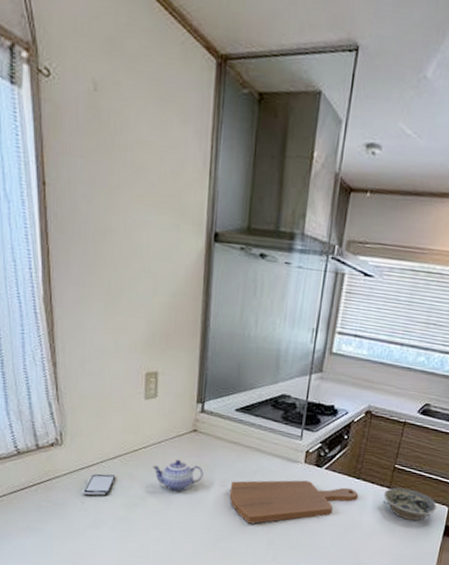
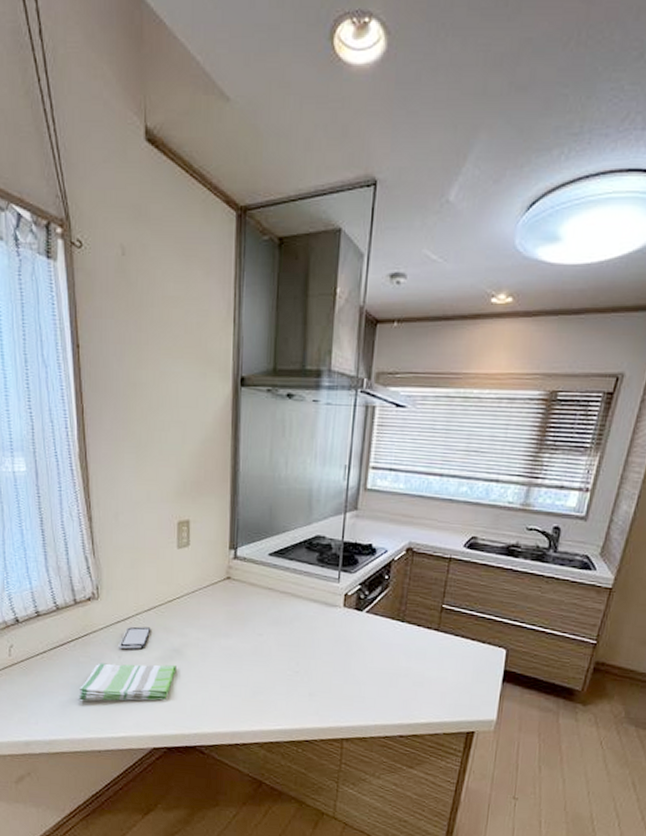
dish towel: none [40,508,141,546] -> present [78,663,177,701]
teapot: present [151,459,204,492] -> none [186,608,239,643]
cutting board: present [229,480,359,524] -> none [266,625,404,675]
bowl: present [383,487,437,521] -> none [432,630,493,666]

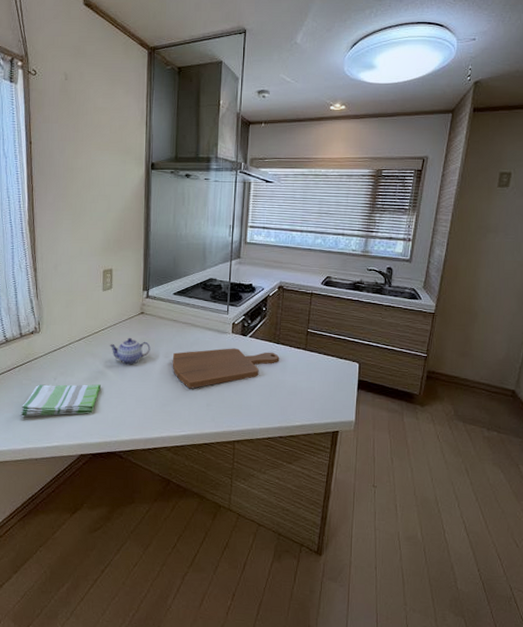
smartphone: present [119,626,151,650] -> none [55,353,81,373]
teapot: none [186,608,239,643] -> present [109,337,150,365]
cutting board: none [266,625,404,675] -> present [172,348,280,389]

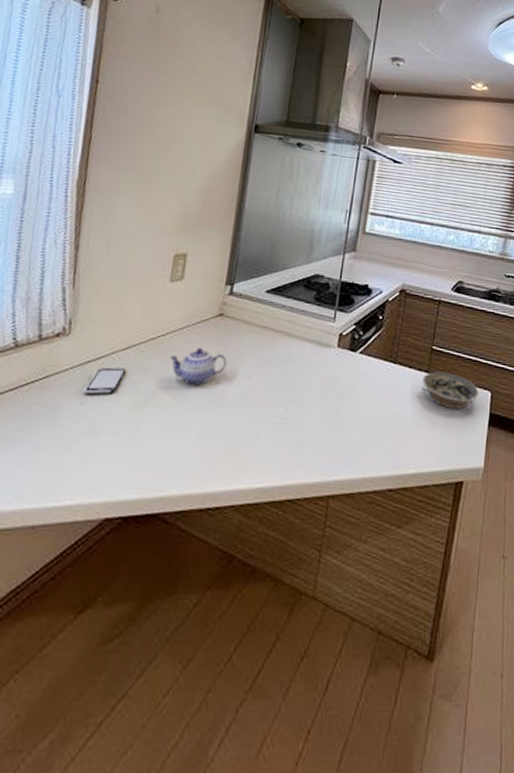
dish towel: present [20,384,101,417] -> none [19,411,150,460]
smartphone: none [55,353,81,373] -> present [83,367,127,395]
cutting board: present [172,348,280,389] -> none [254,367,396,422]
bowl: none [301,349,348,377] -> present [422,371,479,409]

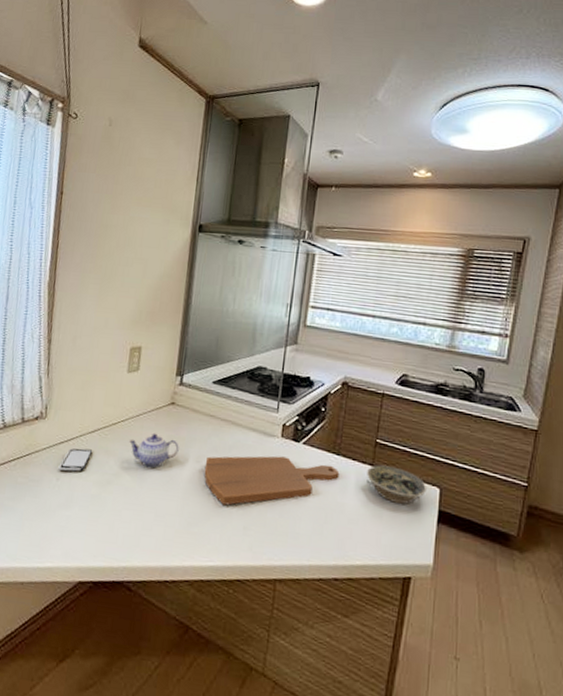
cutting board: none [254,367,396,422] -> present [203,456,340,506]

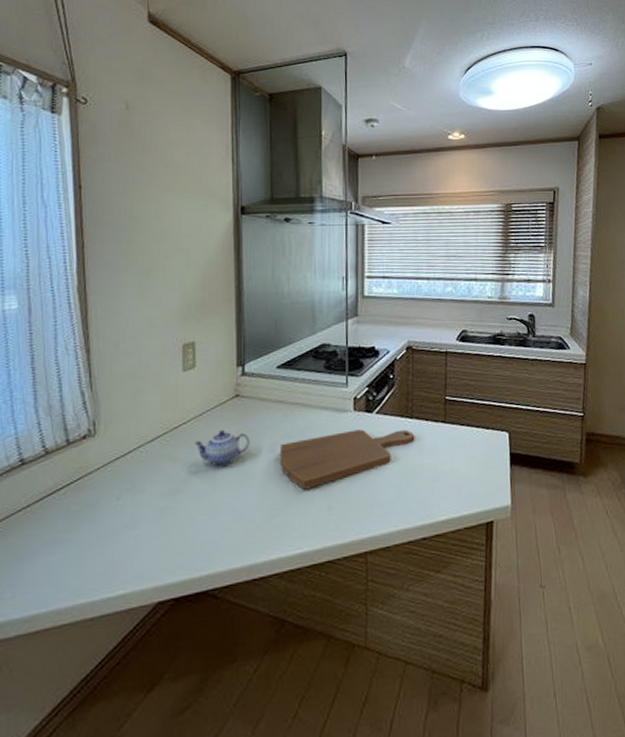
smartphone: present [58,448,93,472] -> none [117,459,155,489]
bowl: present [366,465,426,504] -> none [441,420,497,454]

